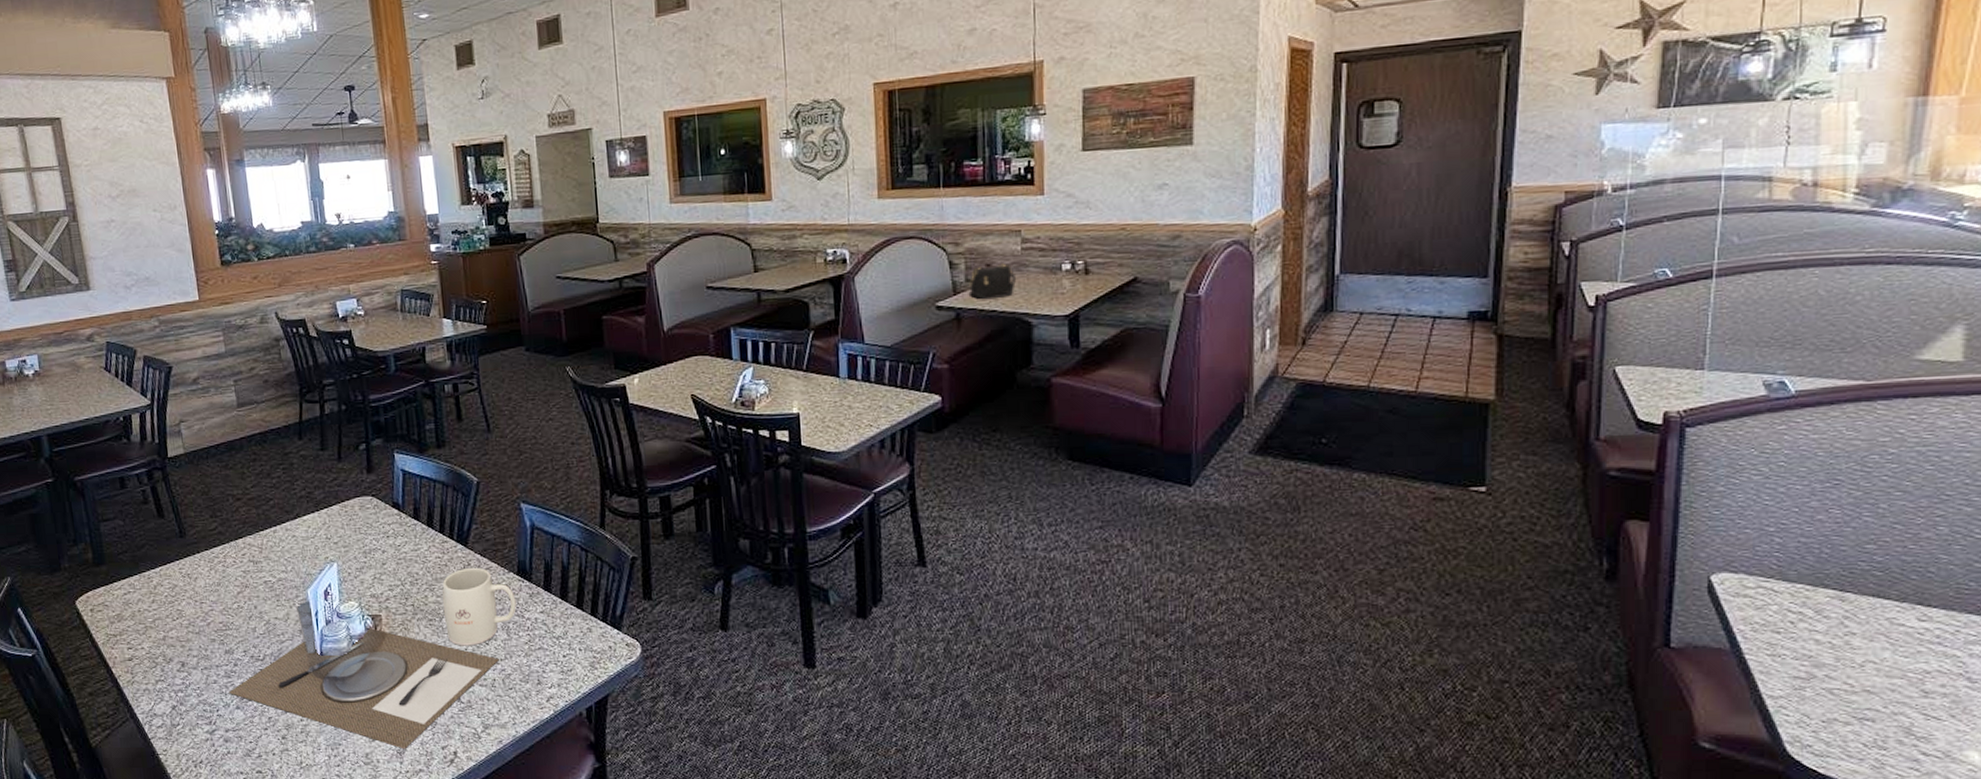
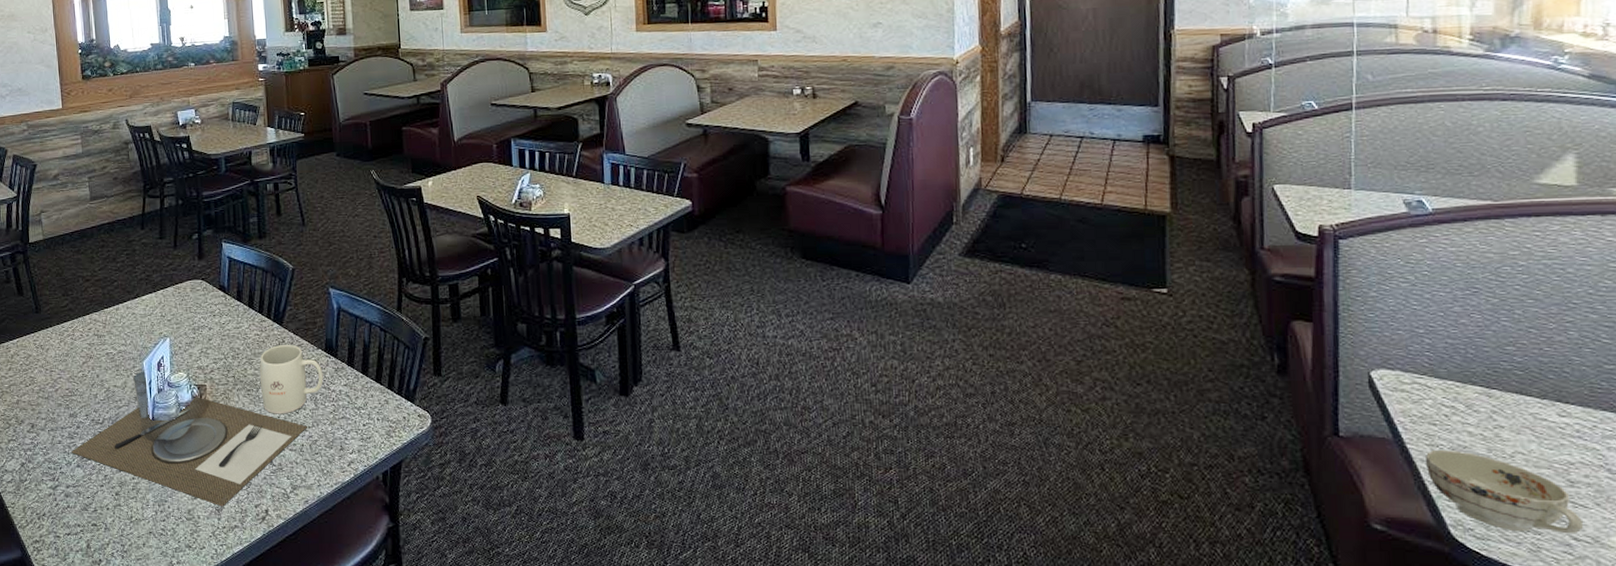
handbag: present [969,263,1016,300] -> none [714,88,754,119]
teacup: none [1765,659,1934,749] -> present [1426,449,1583,534]

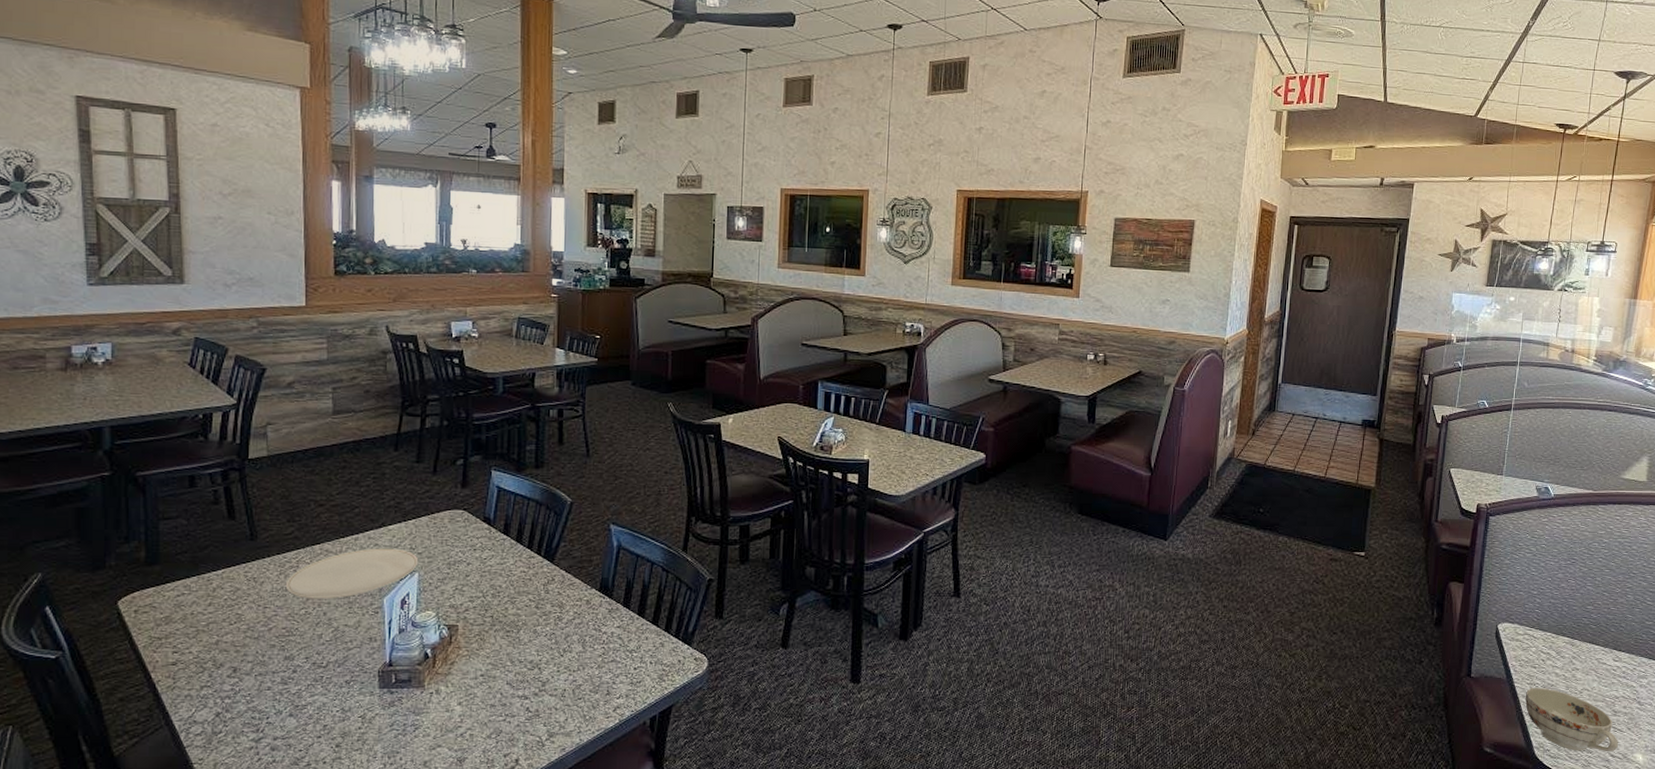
plate: none [65,316,169,363] -> present [285,548,419,599]
place setting: present [71,370,307,507] -> none [283,607,572,757]
mug: present [259,344,324,414] -> none [522,582,595,657]

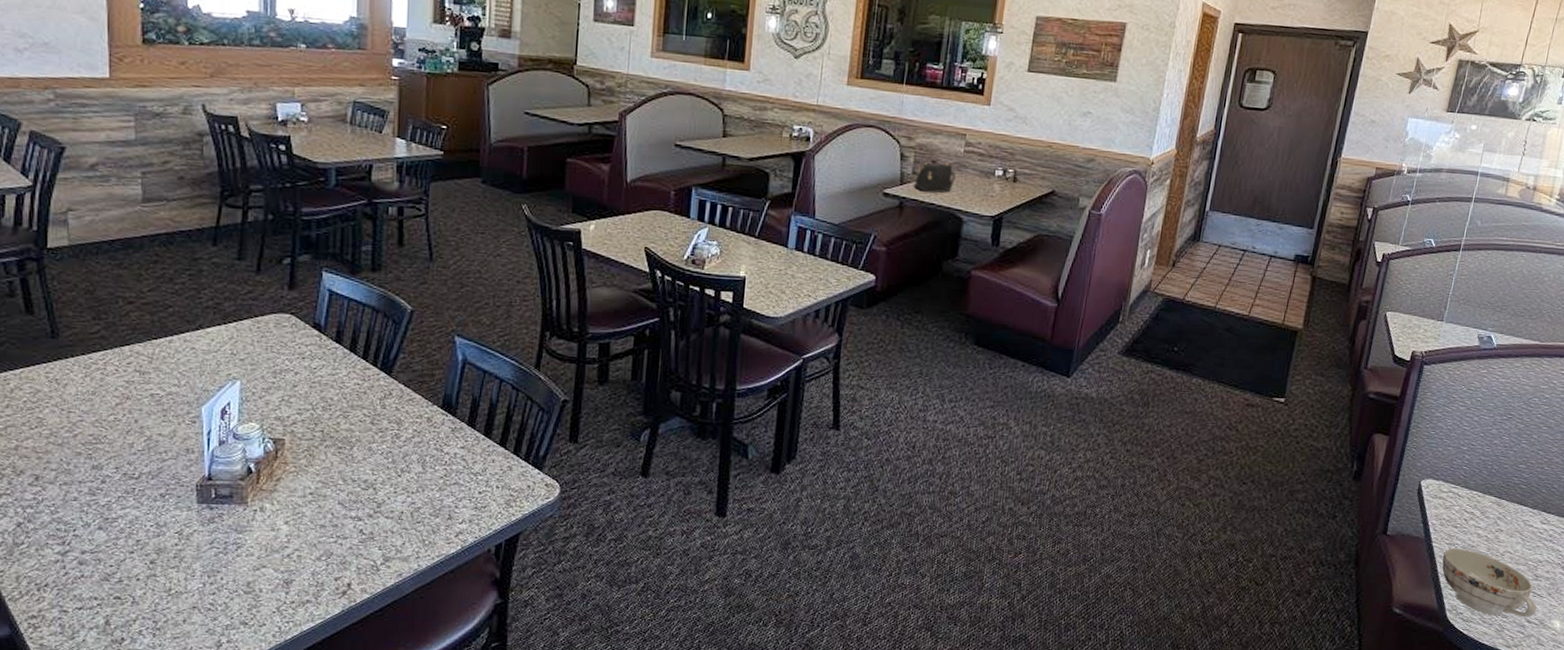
plate: present [285,548,419,599] -> none [91,352,241,406]
handbag: none [1016,349,1052,378] -> present [914,162,956,193]

